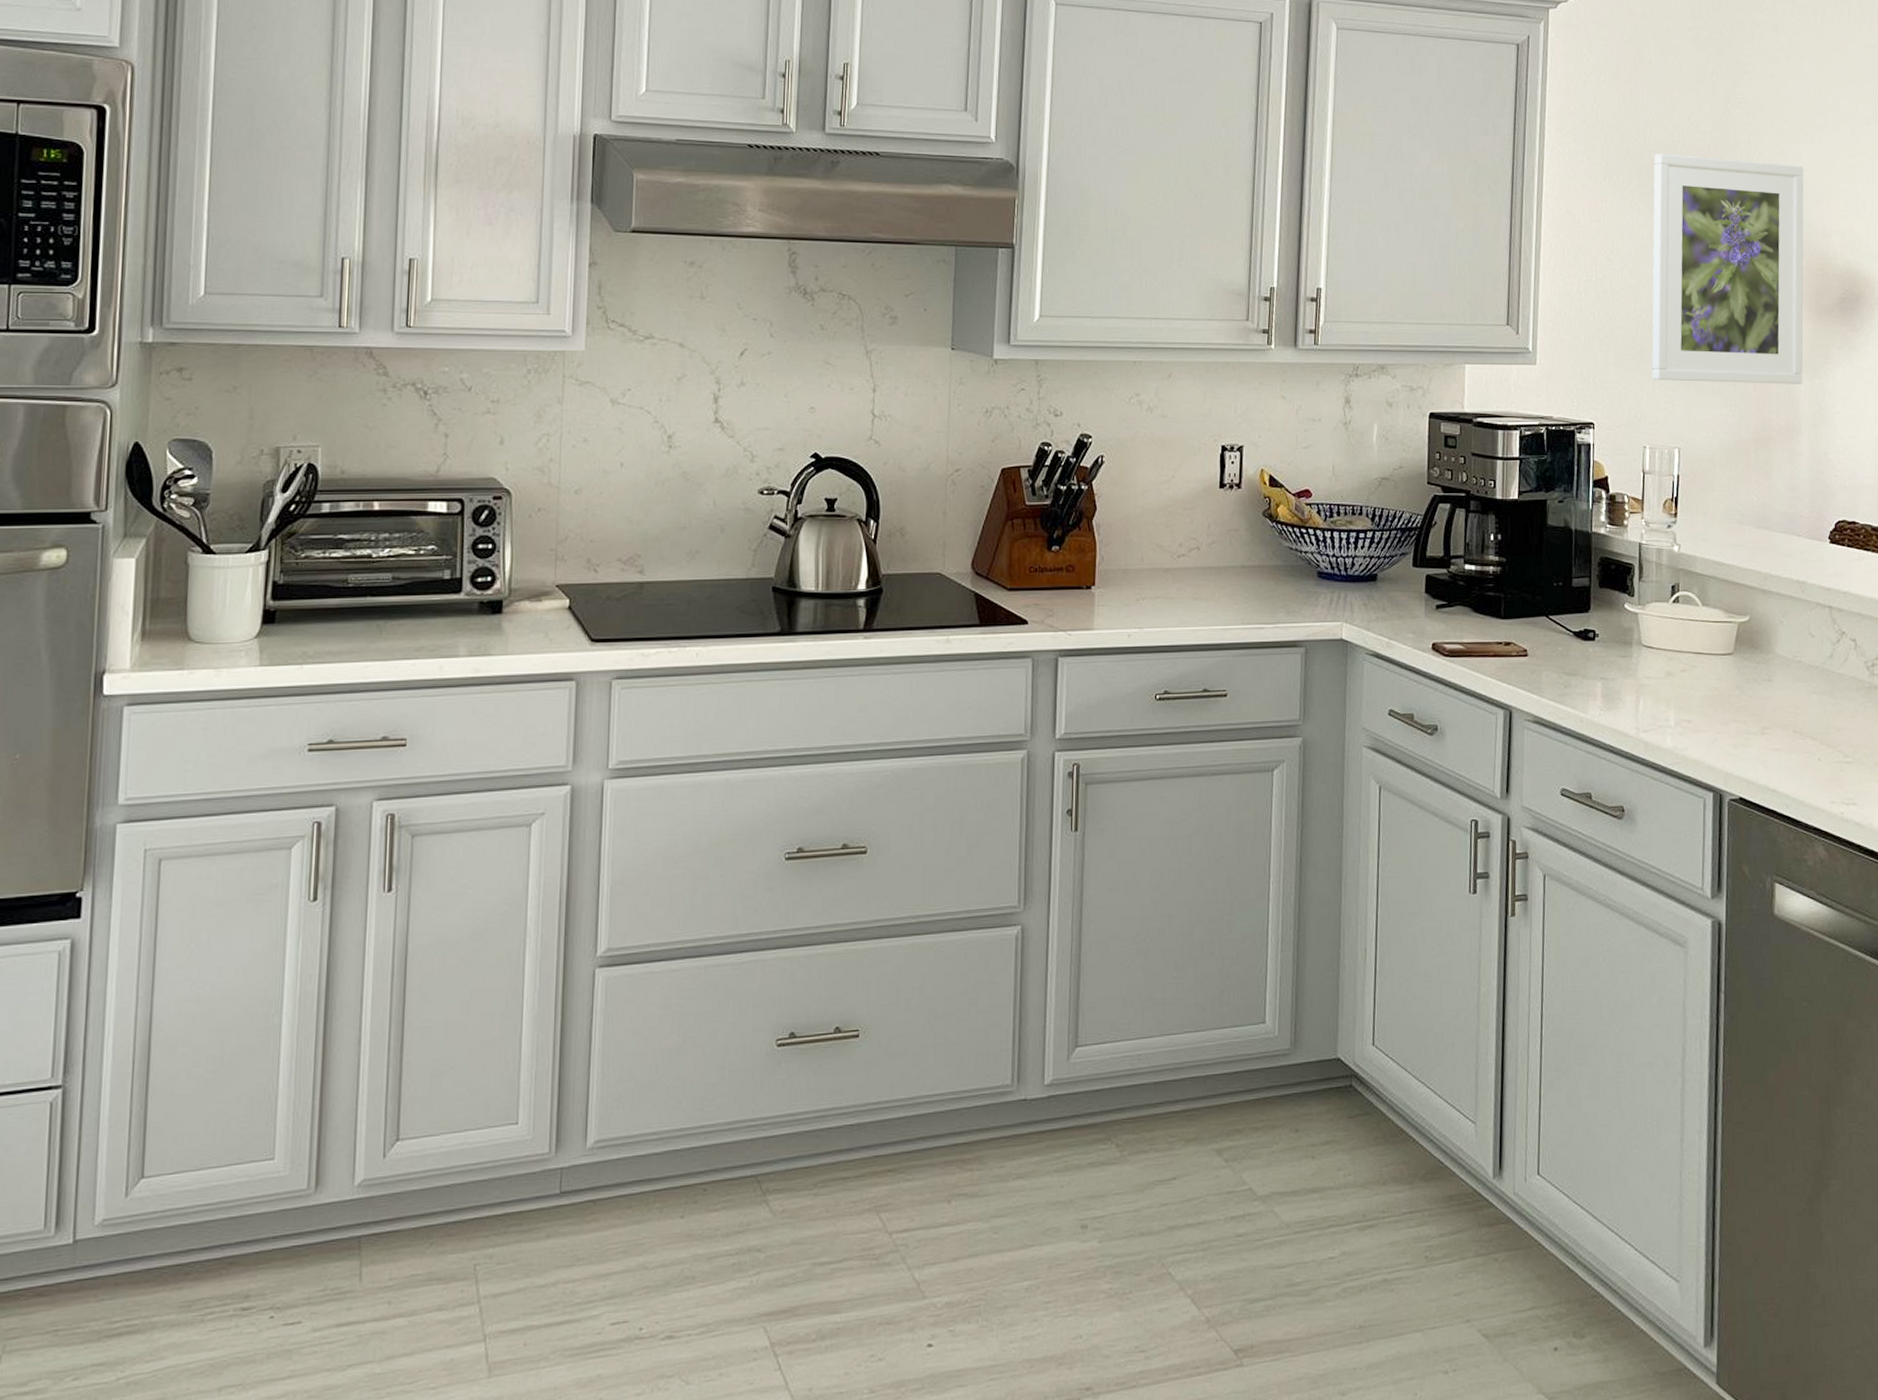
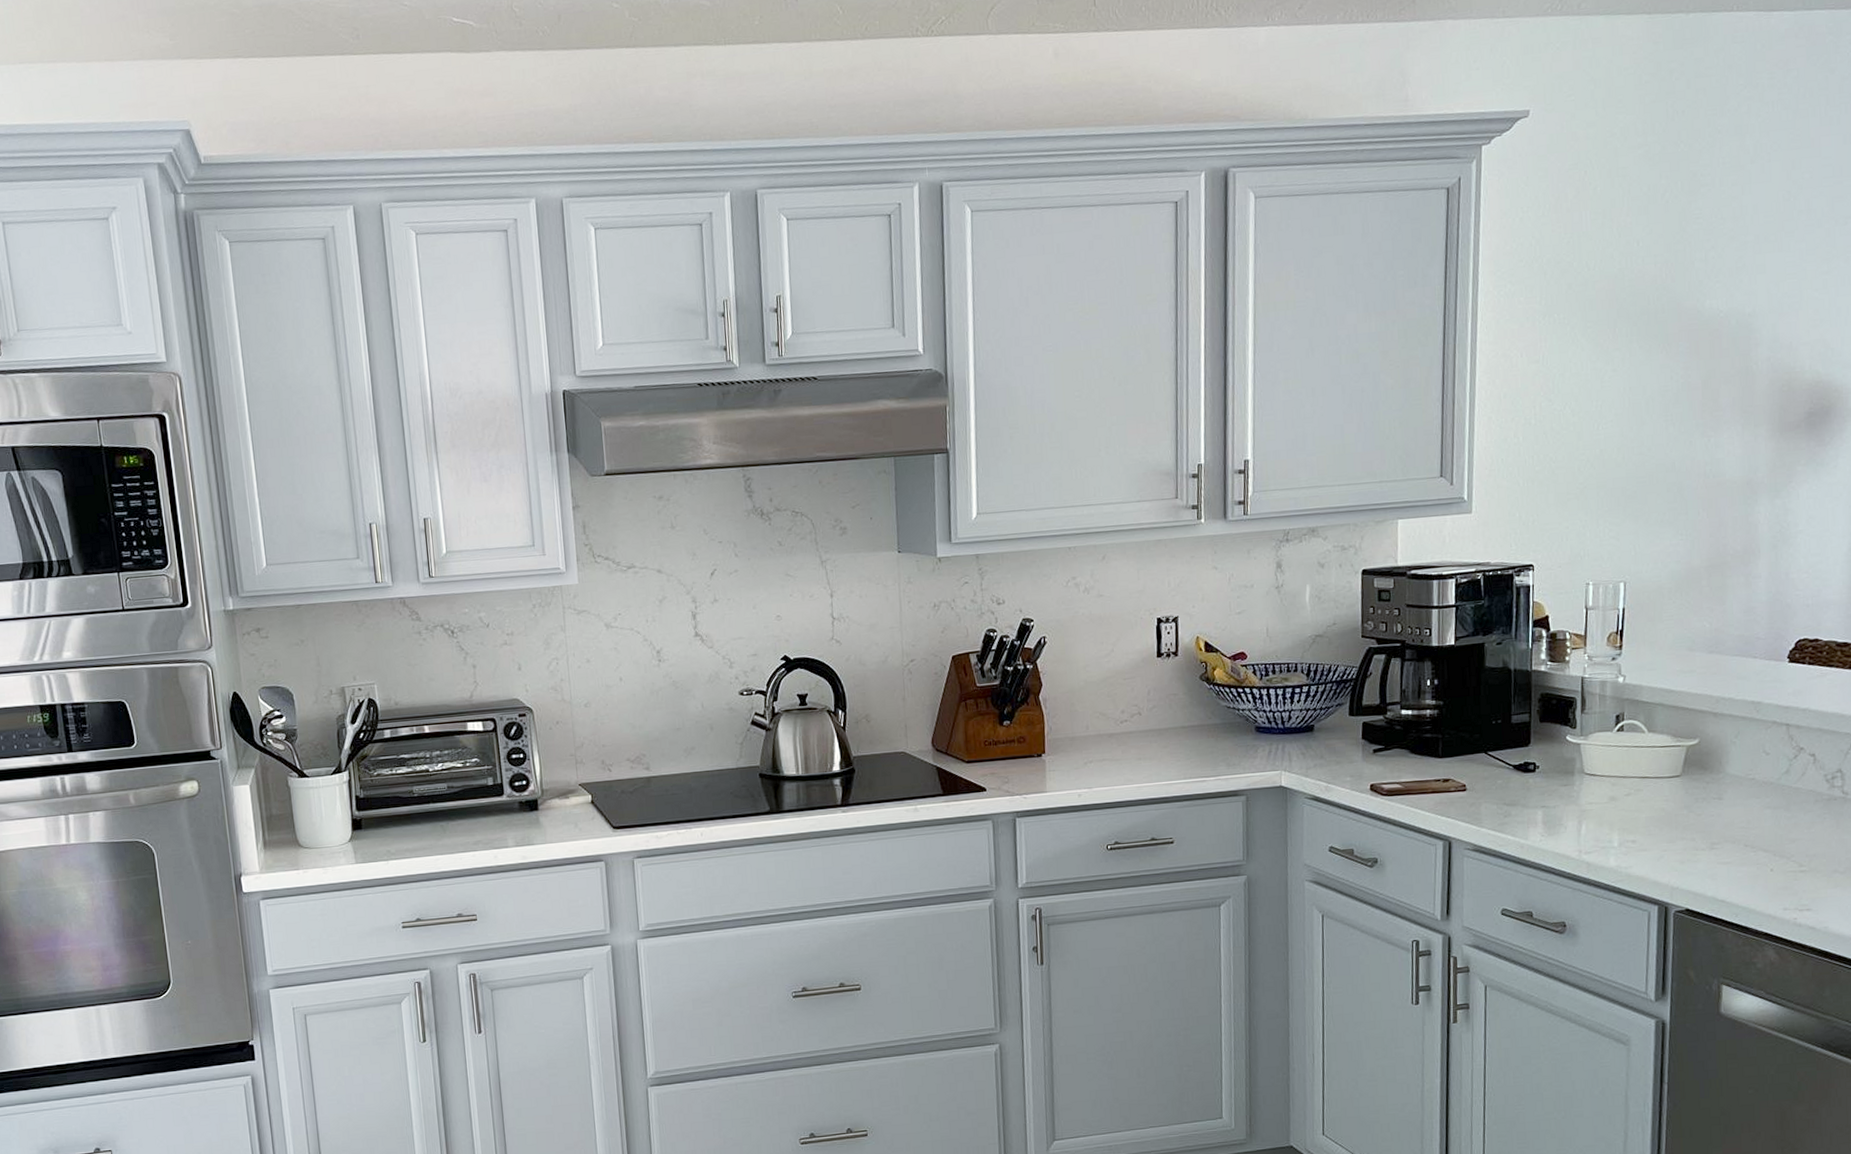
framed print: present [1651,154,1804,384] -> none [1595,277,1769,517]

